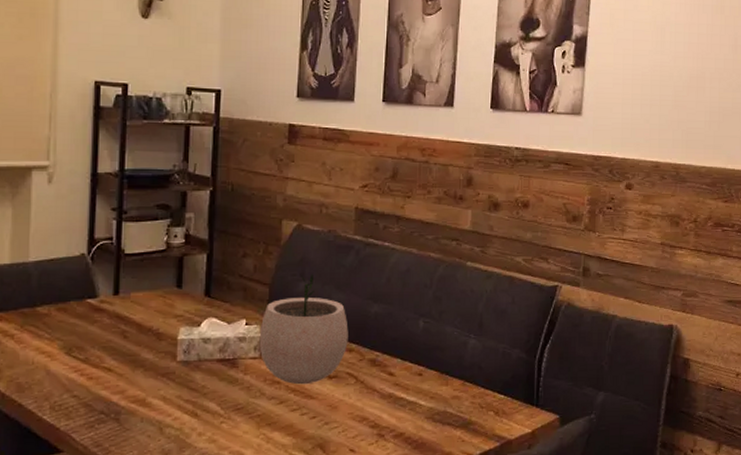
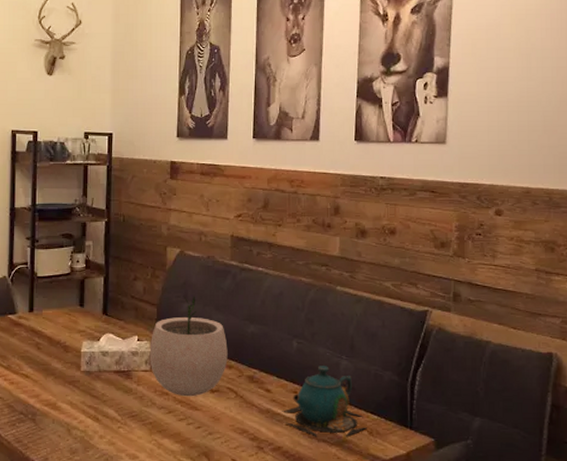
teapot: none [405,345,493,420] -> present [282,366,367,437]

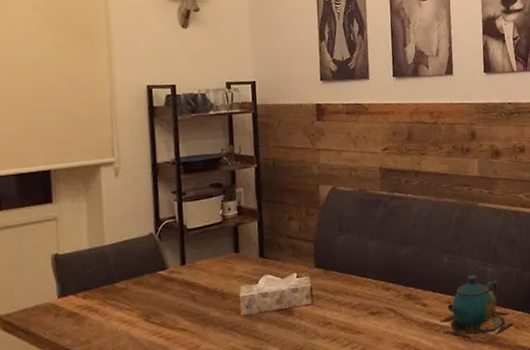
plant pot: present [149,296,228,397] -> none [309,228,386,324]

